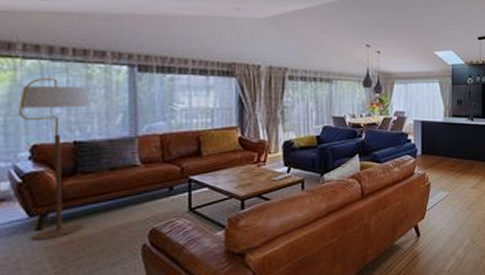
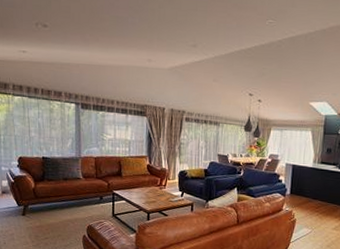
floor lamp: present [19,78,90,241] -> none [12,110,52,223]

